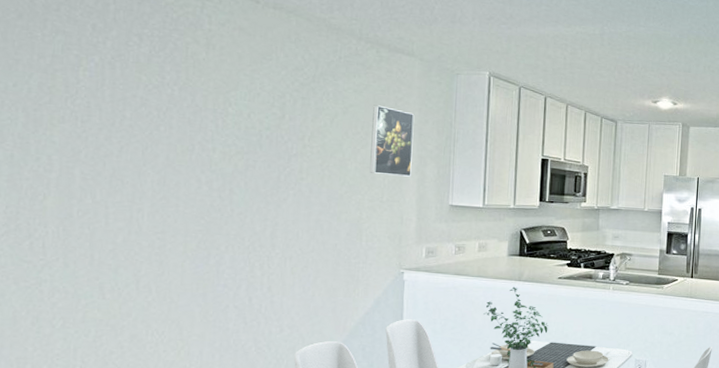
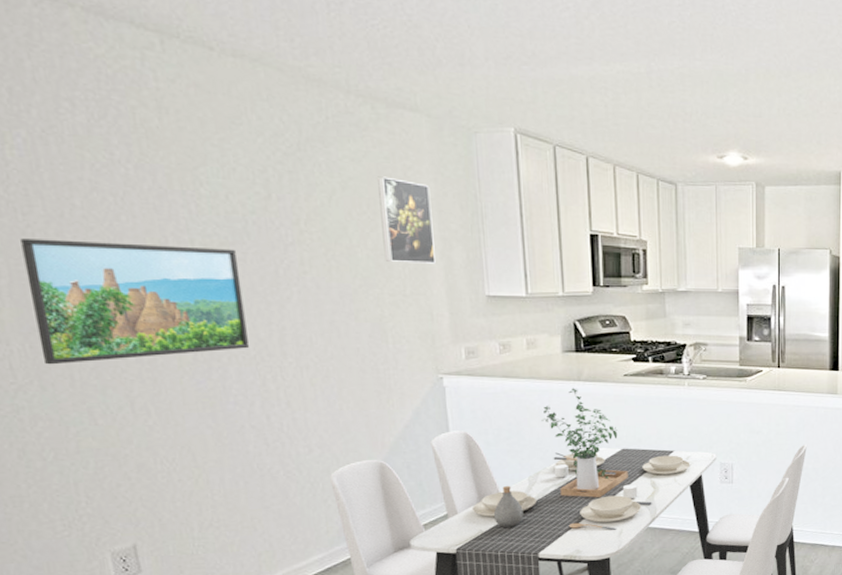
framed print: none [71,141,249,246] -> present [20,238,249,365]

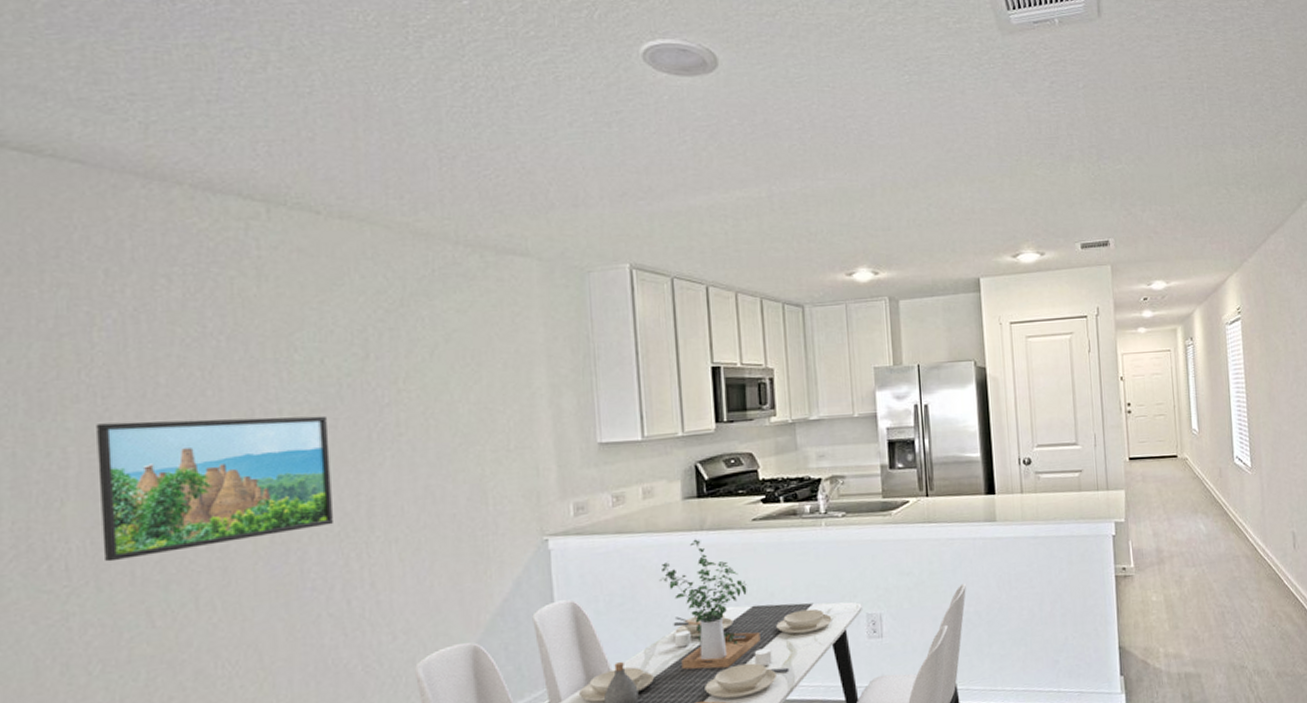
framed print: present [377,176,436,264] -> none [484,325,543,415]

